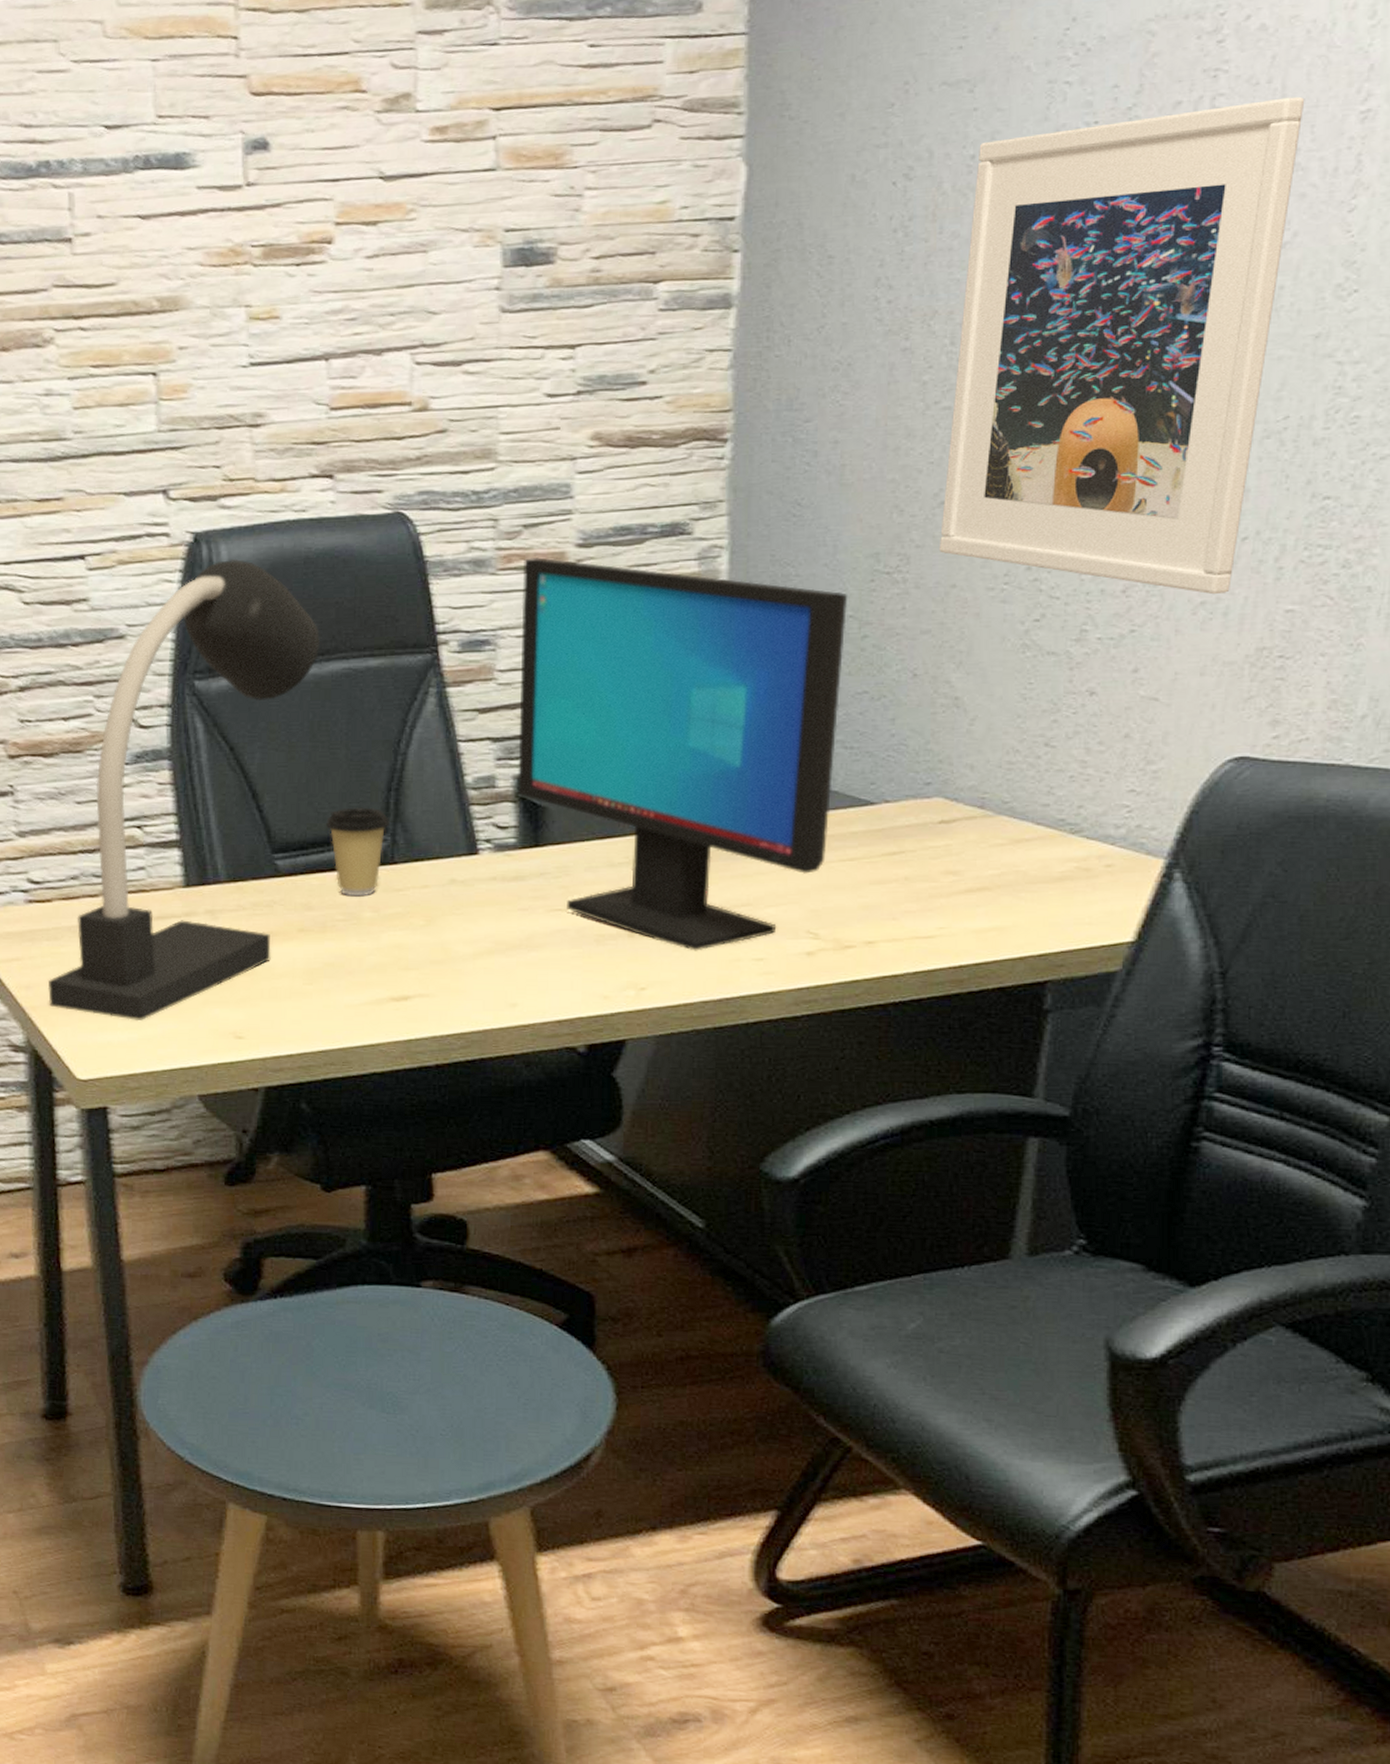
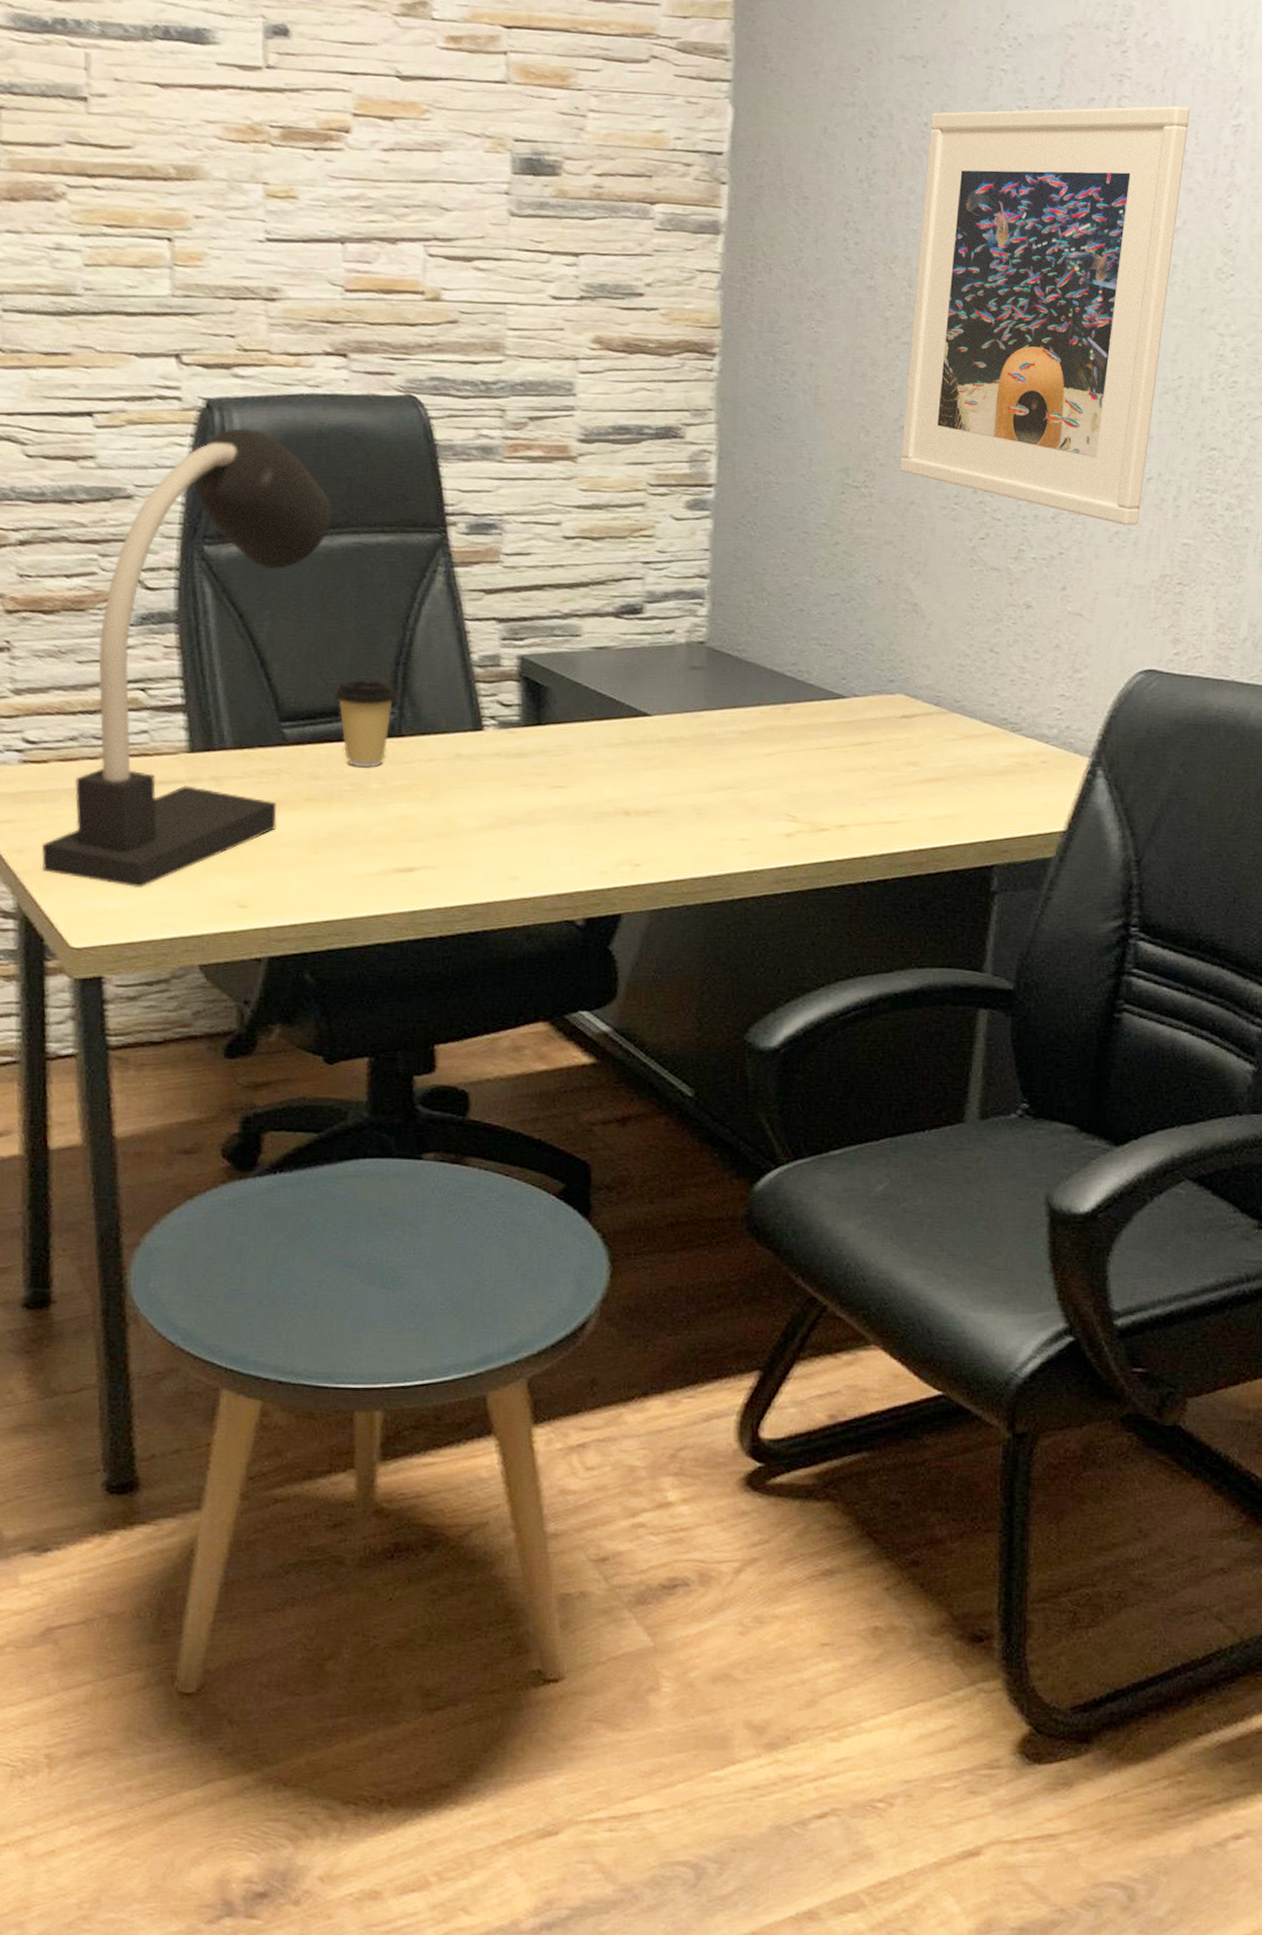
computer monitor: present [517,557,847,951] -> none [521,449,821,830]

